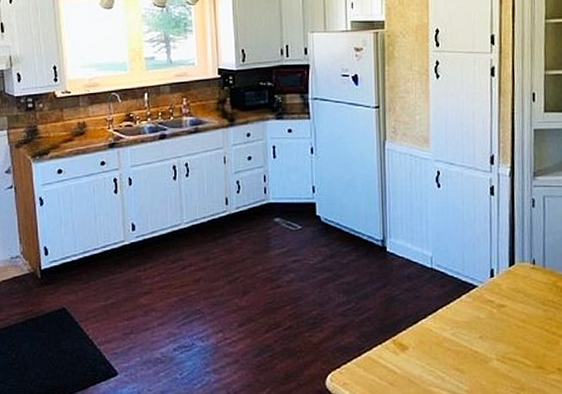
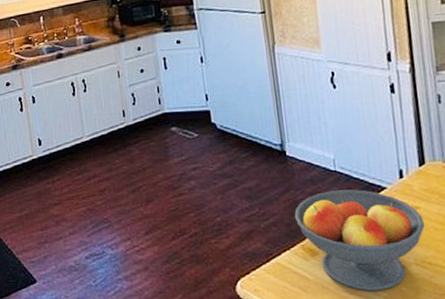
fruit bowl: none [388,287,509,385] -> present [294,189,425,291]

